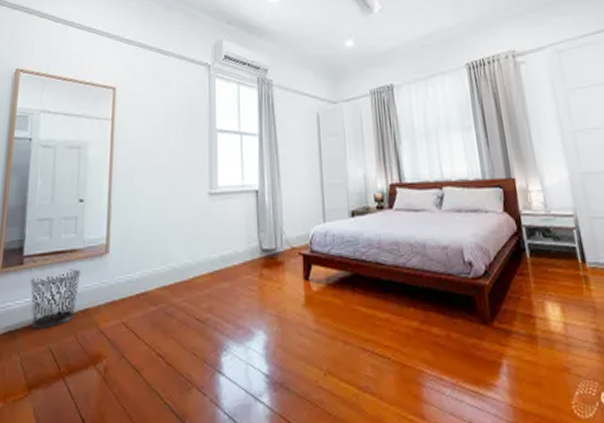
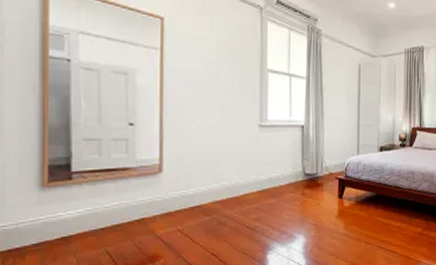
waste bin: present [29,269,81,329] -> none [80,185,135,235]

